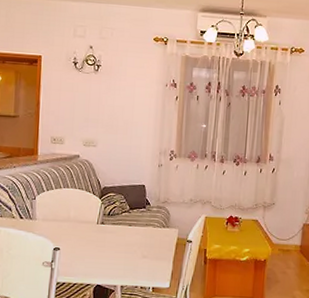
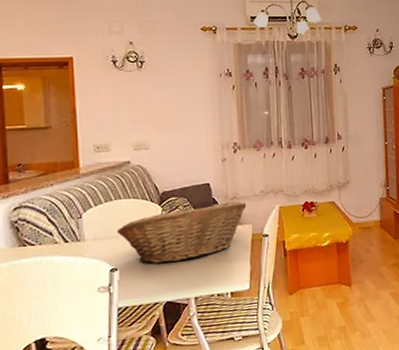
fruit basket: none [62,203,176,252] -> present [116,201,247,264]

